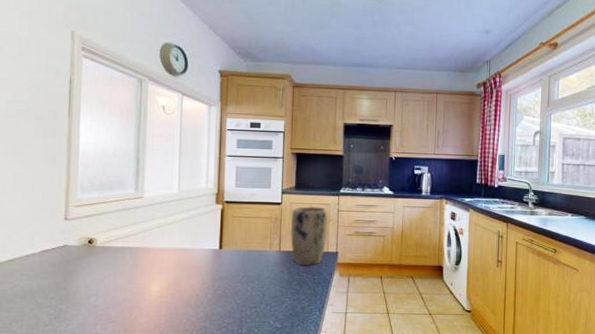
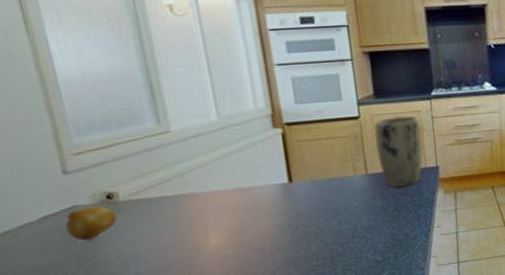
fruit: none [56,247,91,274] -> present [65,206,117,241]

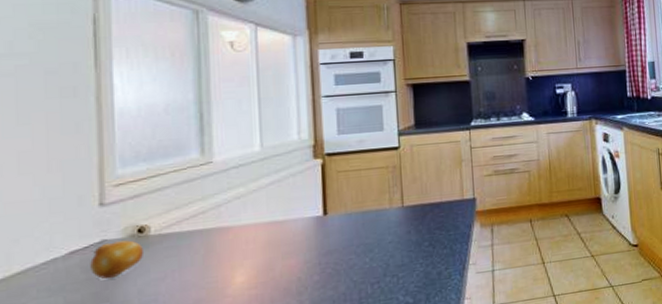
plant pot: present [374,115,424,188] -> none [413,145,462,221]

